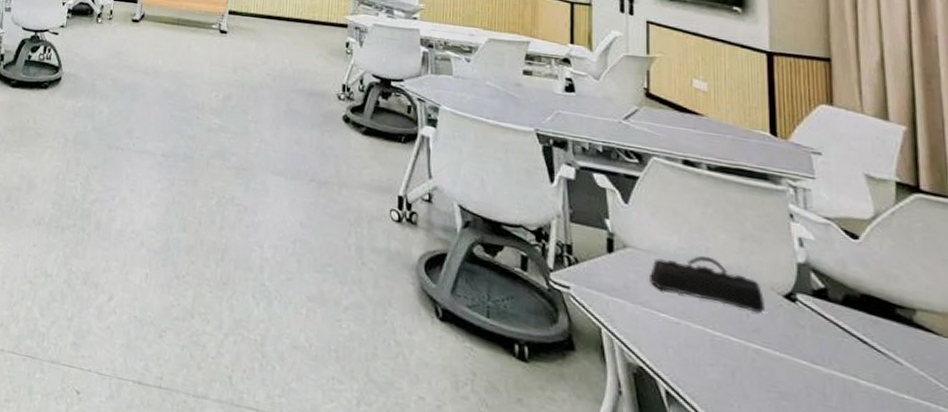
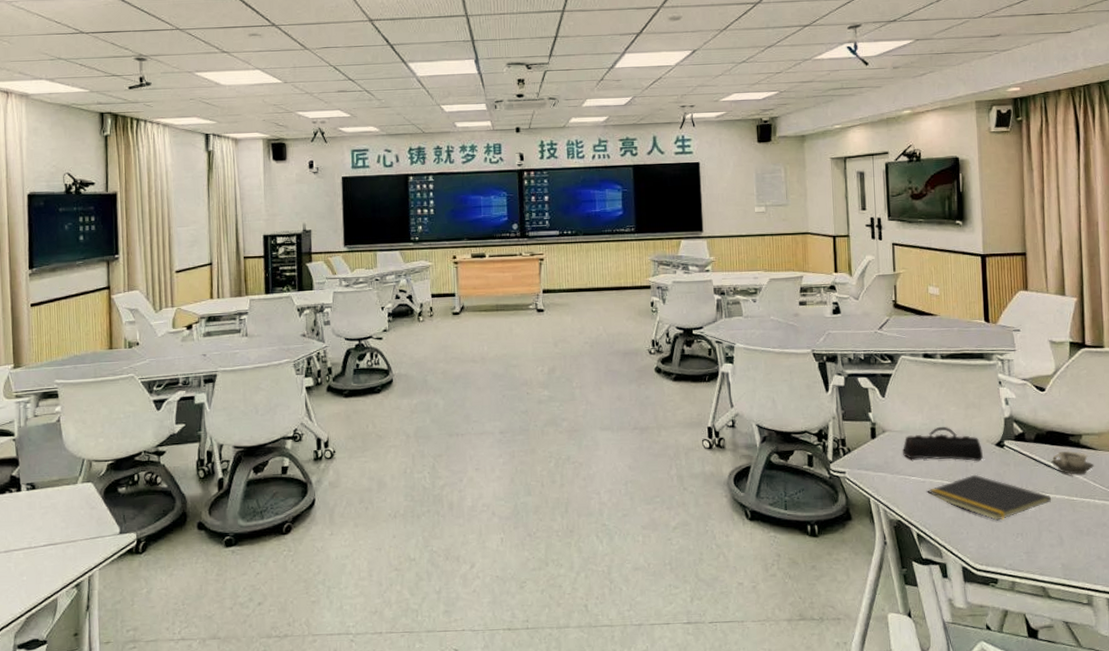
notepad: none [680,329,869,402] -> present [926,474,1052,521]
cup: none [868,326,938,366] -> present [1051,450,1095,475]

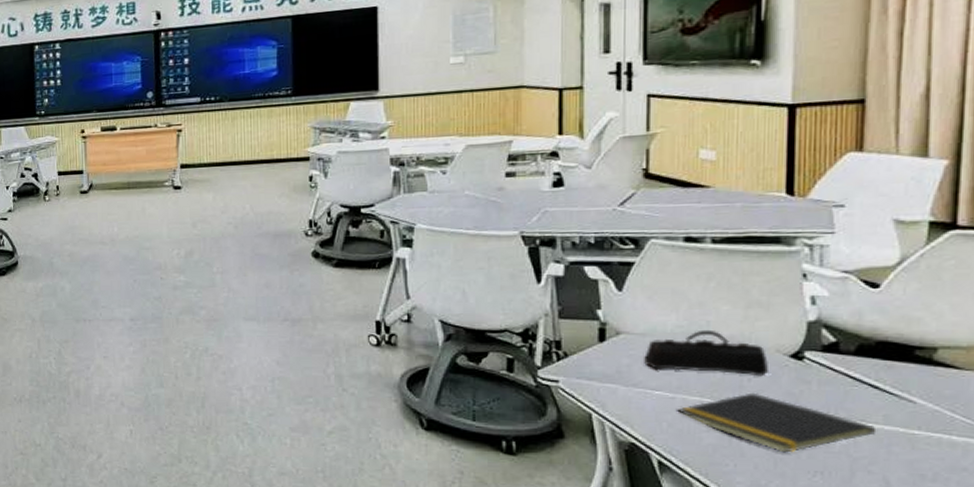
cup: present [1051,450,1095,475] -> none [881,368,956,401]

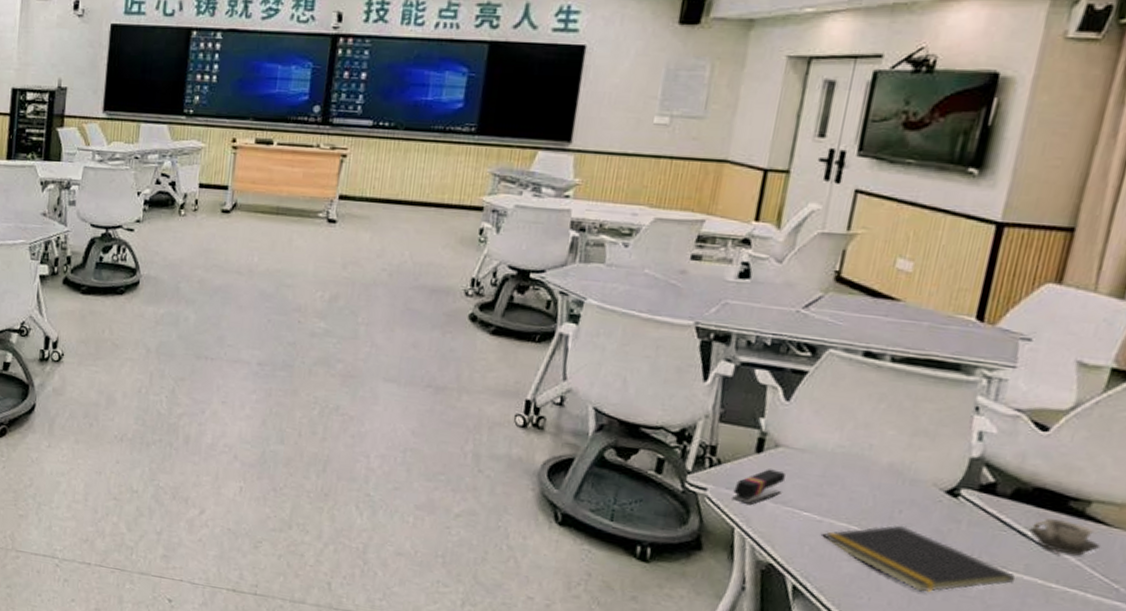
stapler: none [584,355,631,391] -> present [732,469,786,506]
pencil case: present [643,329,770,377] -> none [797,453,923,510]
cup: none [881,368,956,401] -> present [1029,518,1101,556]

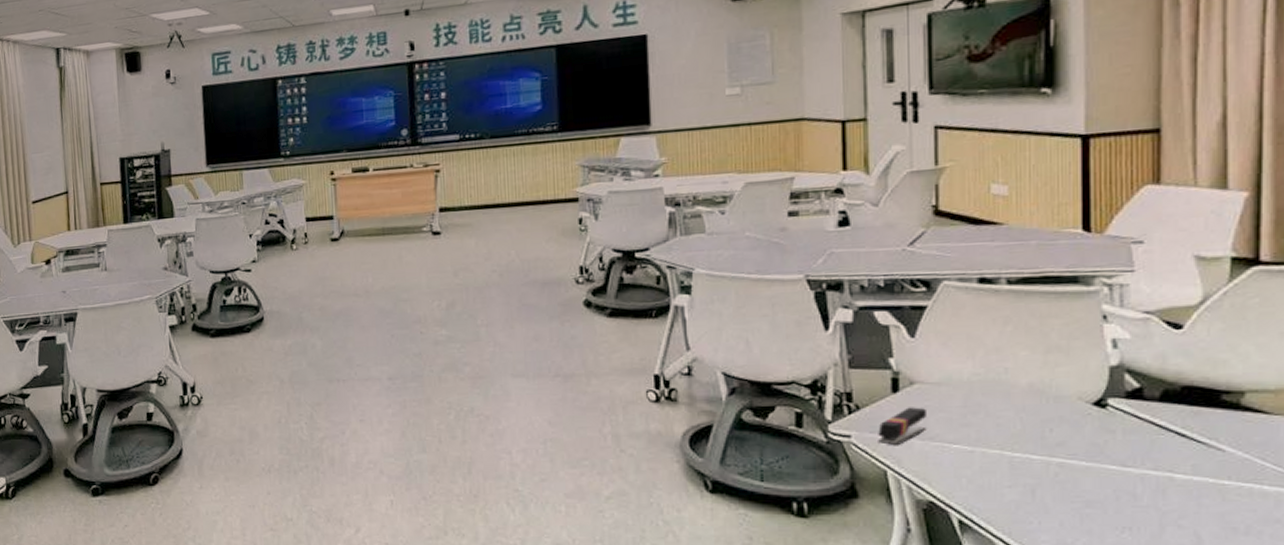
notepad: present [820,525,1016,593] -> none [975,444,1185,508]
cup: present [1029,518,1101,556] -> none [1188,414,1266,449]

